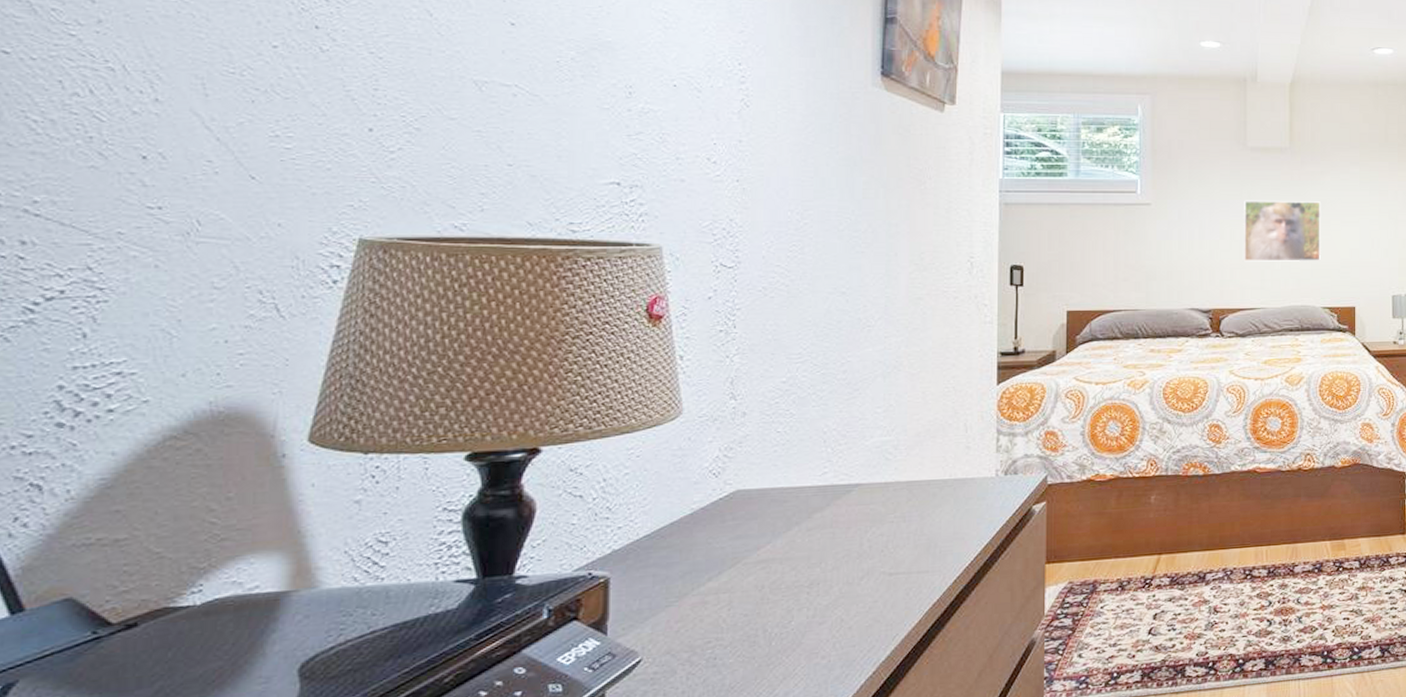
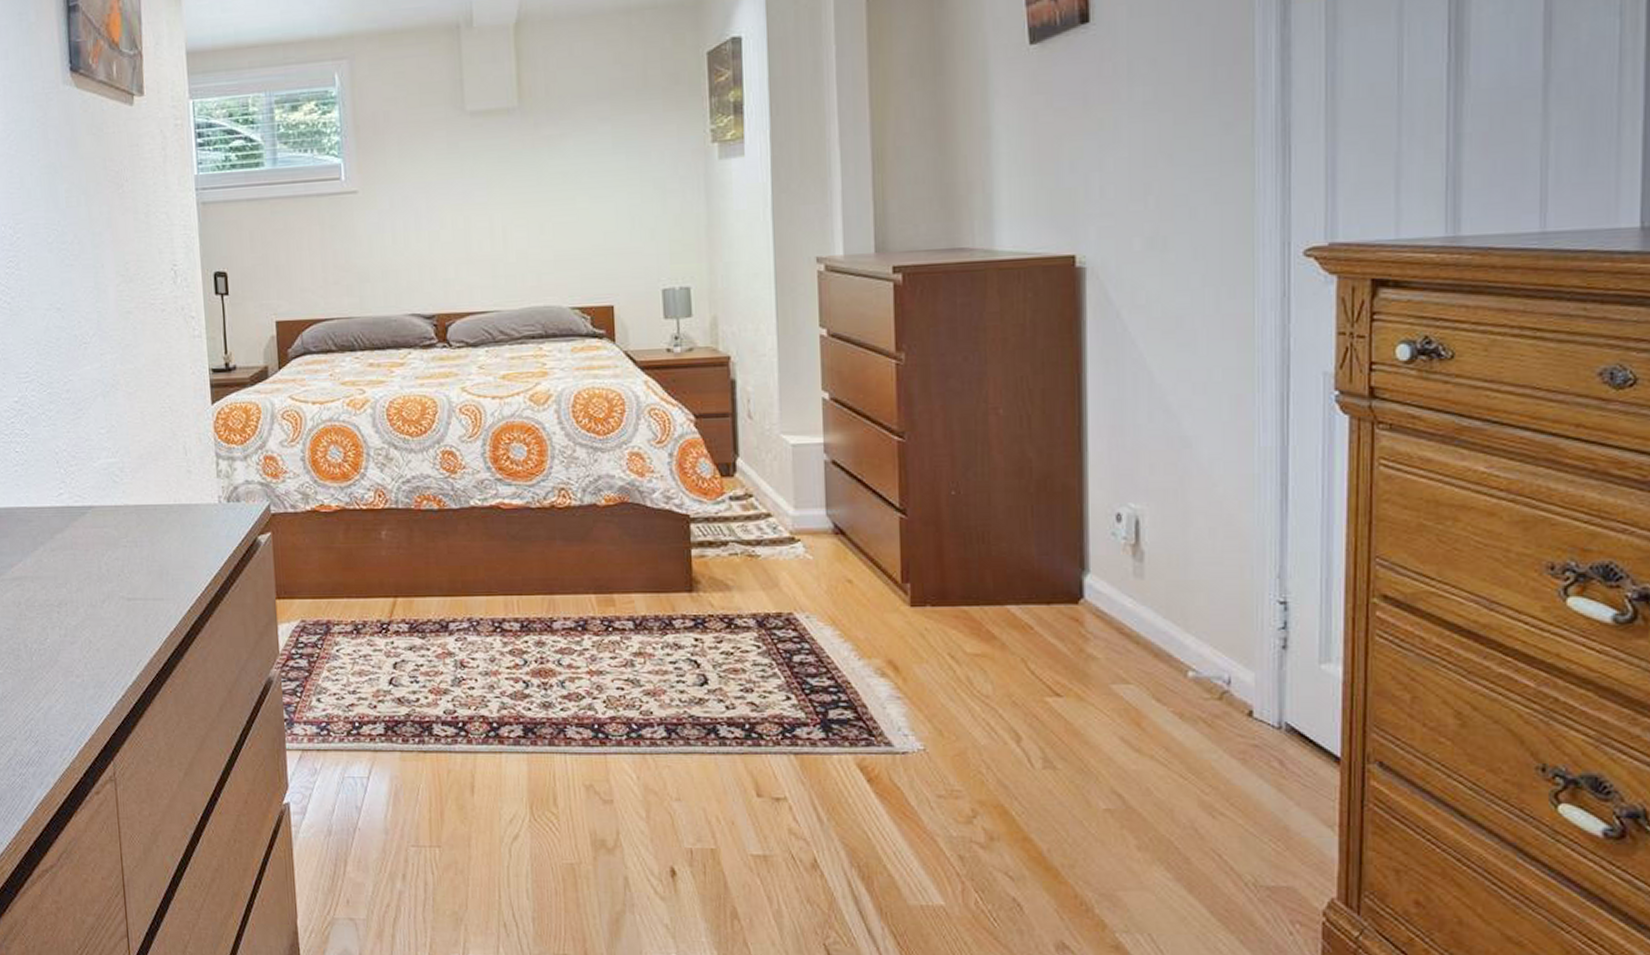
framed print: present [1243,200,1322,262] -> none [466,173,566,255]

